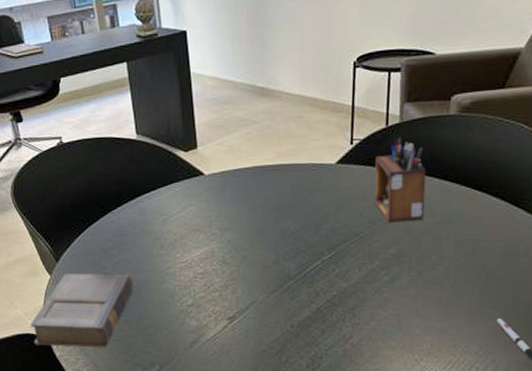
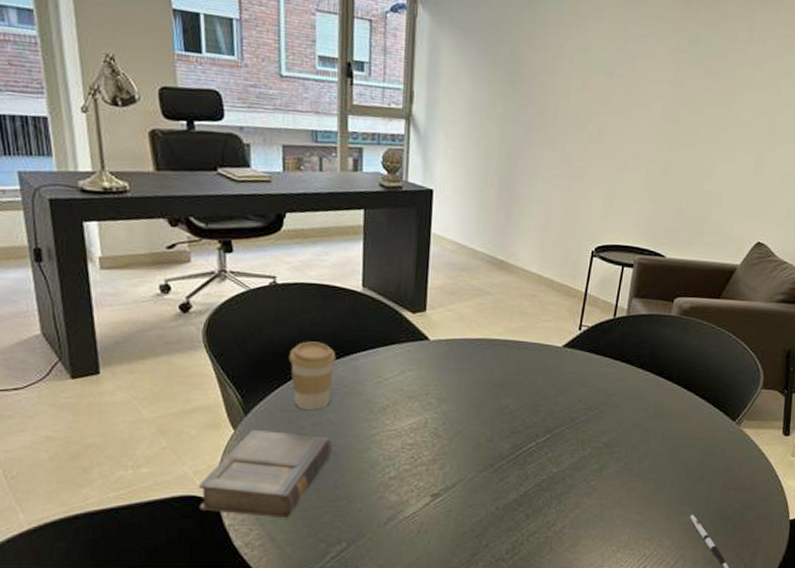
coffee cup: none [83,190,125,251] -> present [288,341,336,410]
desk organizer: present [374,137,426,223] -> none [594,329,645,413]

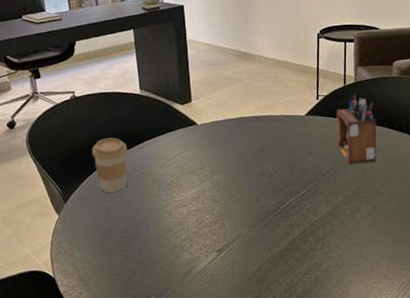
book: present [199,430,333,519] -> none [38,212,135,283]
desk organizer: none [594,329,645,413] -> present [336,94,377,165]

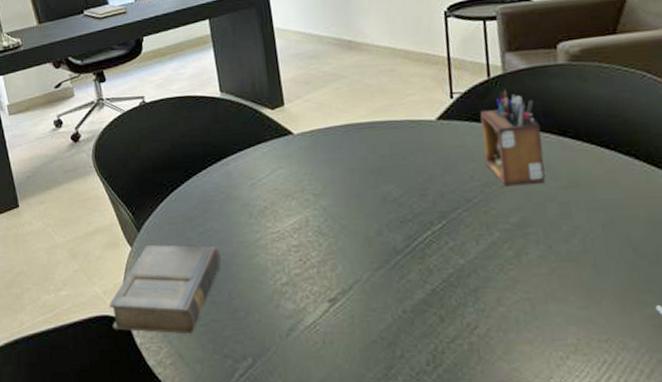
book: none [38,212,135,283] -> present [109,245,222,335]
coffee cup: present [91,138,128,193] -> none [166,152,211,220]

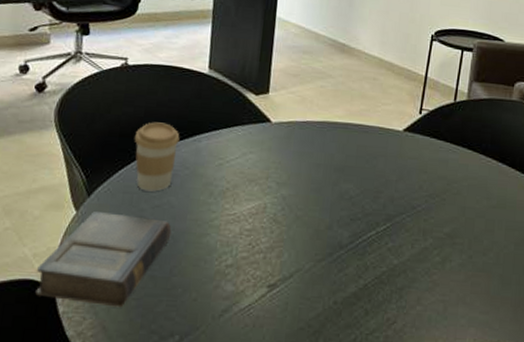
coffee cup: none [166,152,211,220] -> present [134,122,180,192]
desk organizer: present [480,89,546,187] -> none [436,114,486,202]

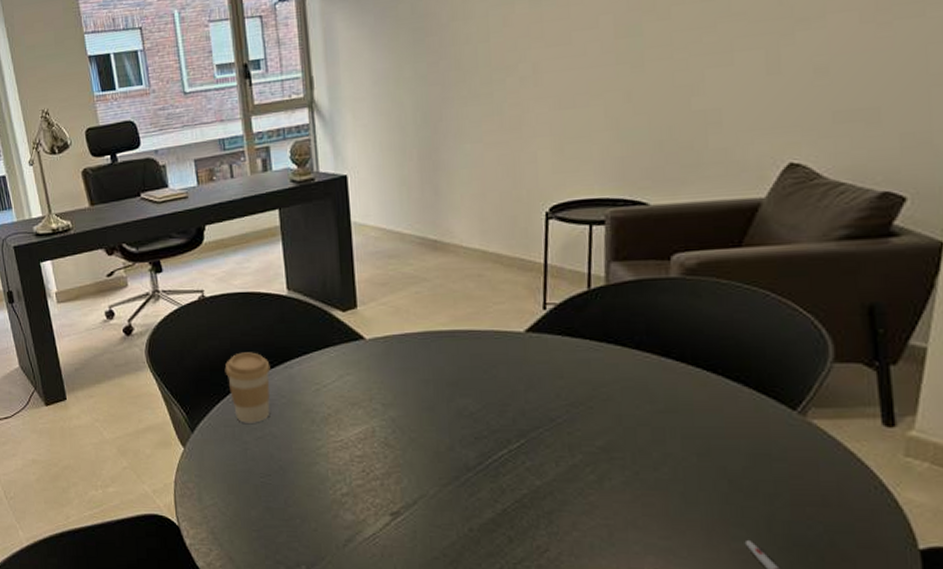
book: present [35,212,172,308] -> none [159,447,279,539]

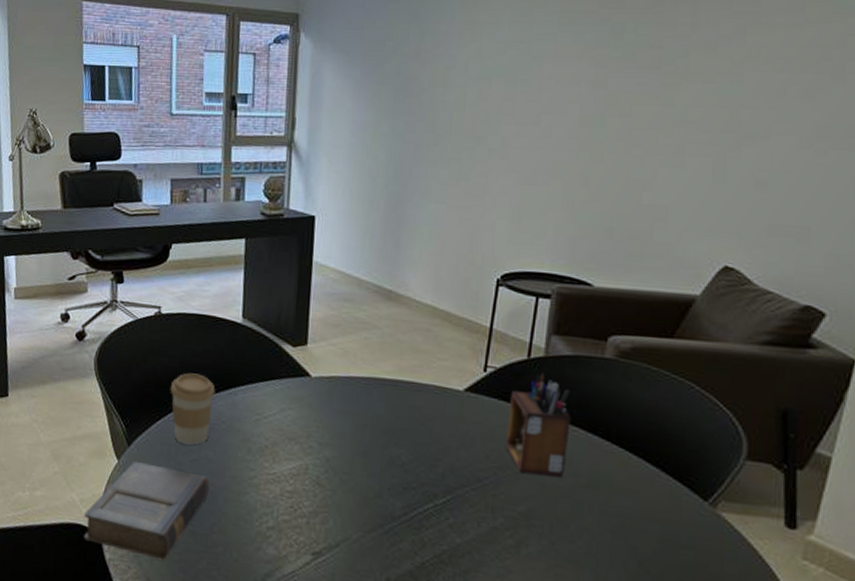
book: none [159,447,279,539] -> present [84,462,210,561]
desk organizer: none [574,302,642,408] -> present [506,373,571,478]

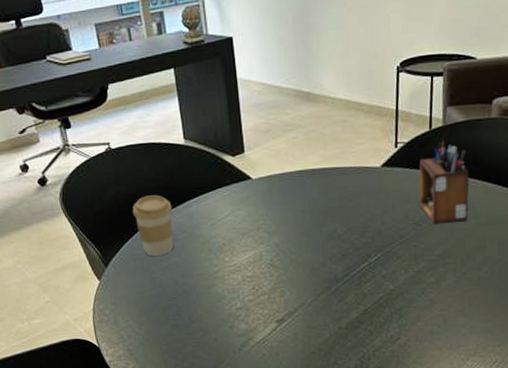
book: present [84,462,210,561] -> none [80,278,183,353]

